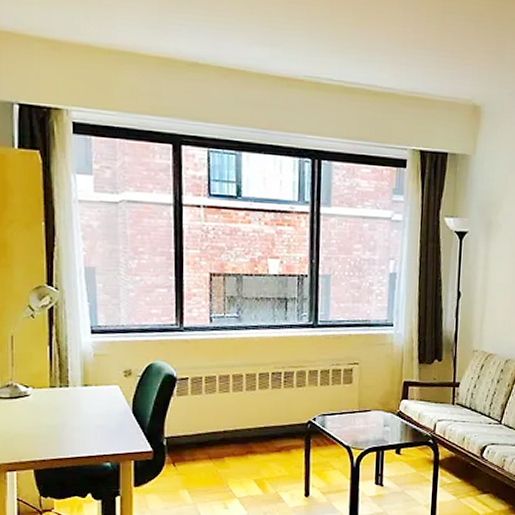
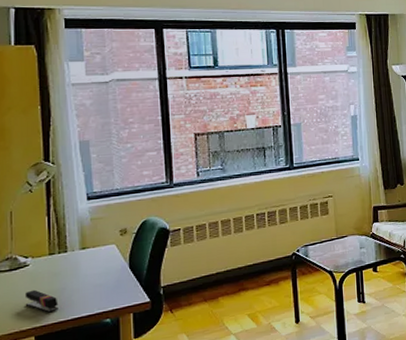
stapler: none [24,421,58,448] -> present [24,289,59,313]

